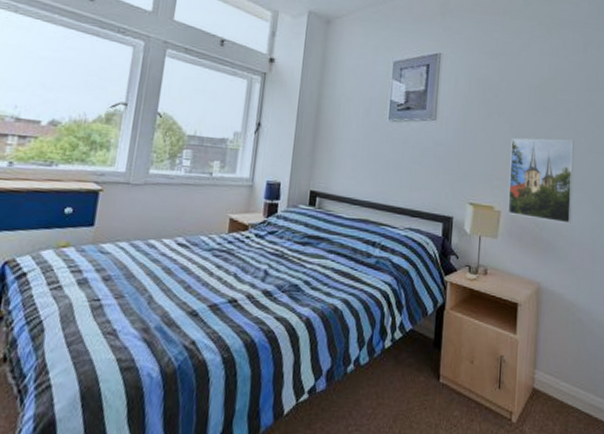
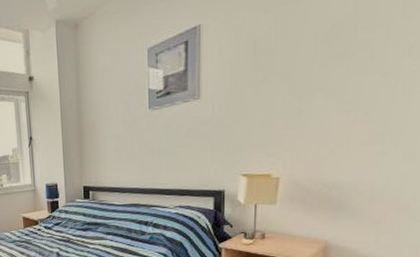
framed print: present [508,138,575,224] -> none [288,84,381,180]

